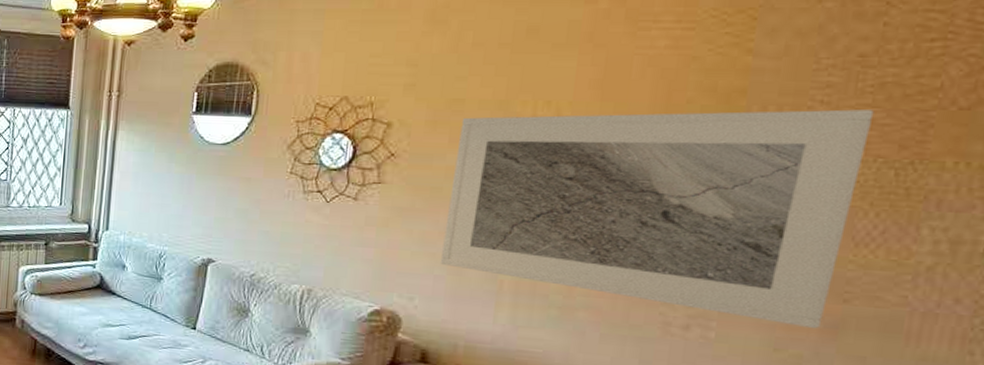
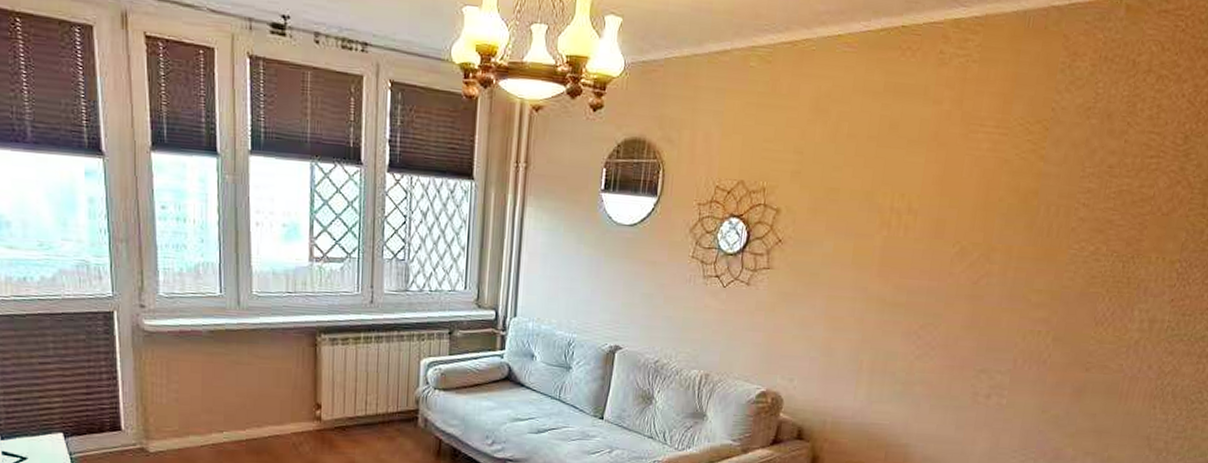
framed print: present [439,109,874,329] -> none [815,206,1114,393]

